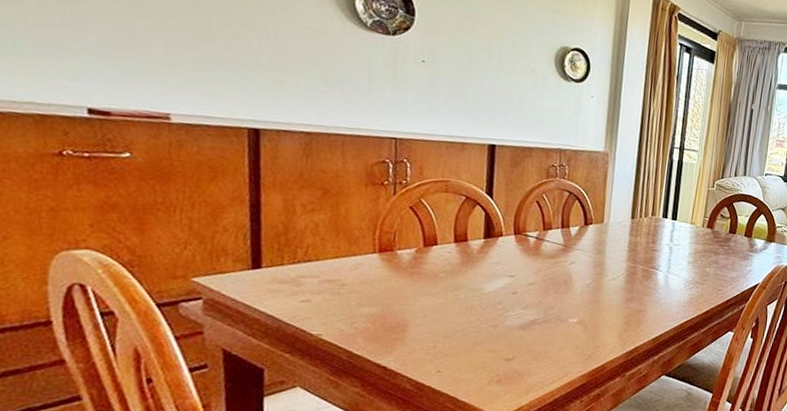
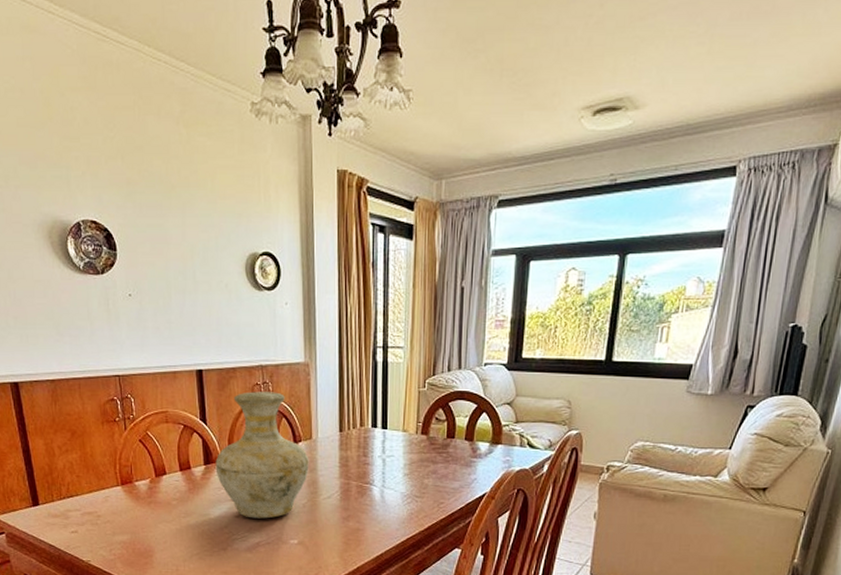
vase: none [496,172,598,297] -> present [215,391,309,519]

